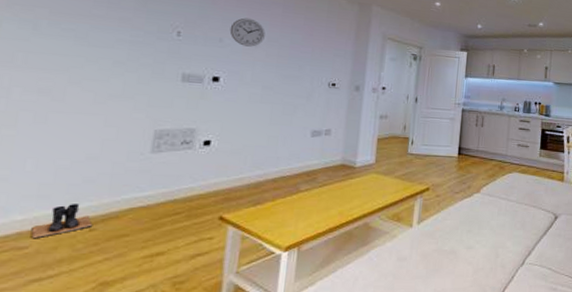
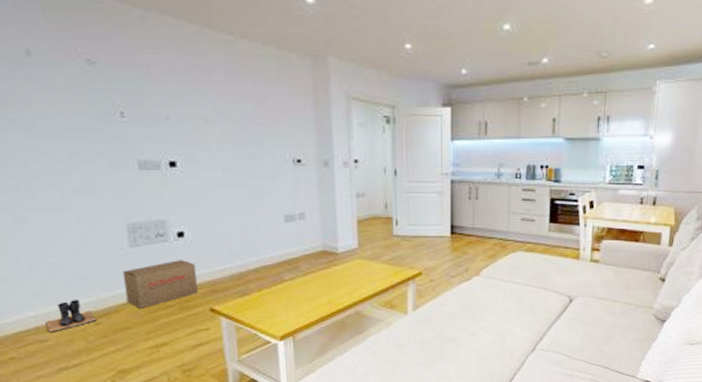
cardboard box: none [132,167,215,215] -> present [122,260,199,308]
wall clock: present [229,17,265,47] -> none [173,88,213,123]

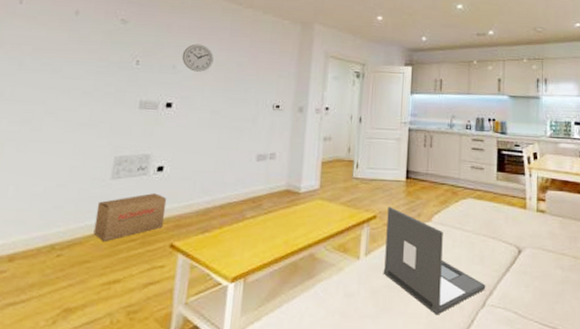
boots: present [45,300,97,333] -> none [9,229,60,263]
wall clock: none [173,88,213,123] -> present [181,44,214,72]
laptop: none [432,263,536,360] -> present [383,206,486,316]

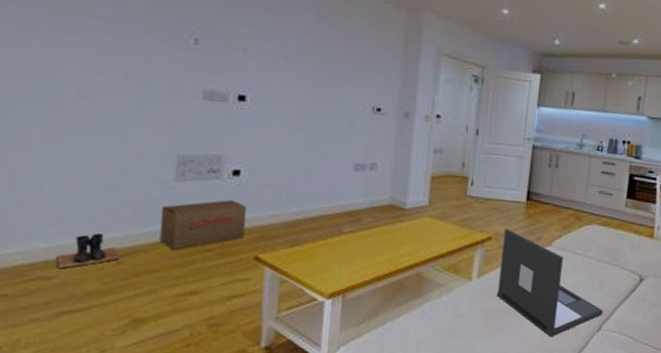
boots: none [9,229,60,263] -> present [56,233,120,269]
wall clock: present [181,44,214,72] -> none [254,23,296,60]

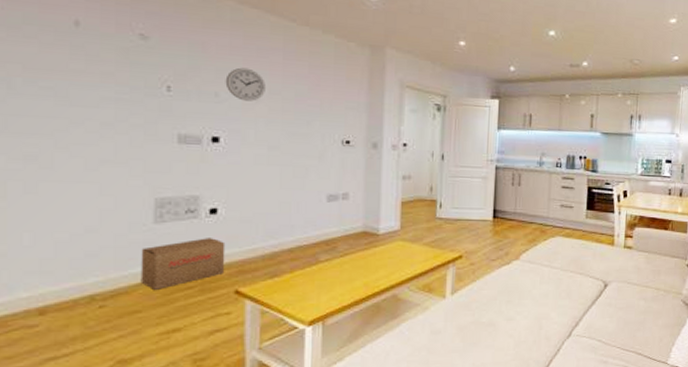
boots: present [56,233,120,269] -> none [39,280,102,317]
wall clock: none [254,23,296,60] -> present [225,67,266,101]
laptop: present [496,228,604,338] -> none [470,246,572,347]

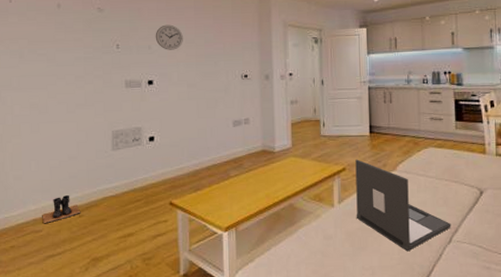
boots: none [39,280,102,317] -> present [42,195,81,224]
cardboard box: present [140,238,226,290] -> none [104,160,162,202]
laptop: none [470,246,572,347] -> present [355,159,451,252]

